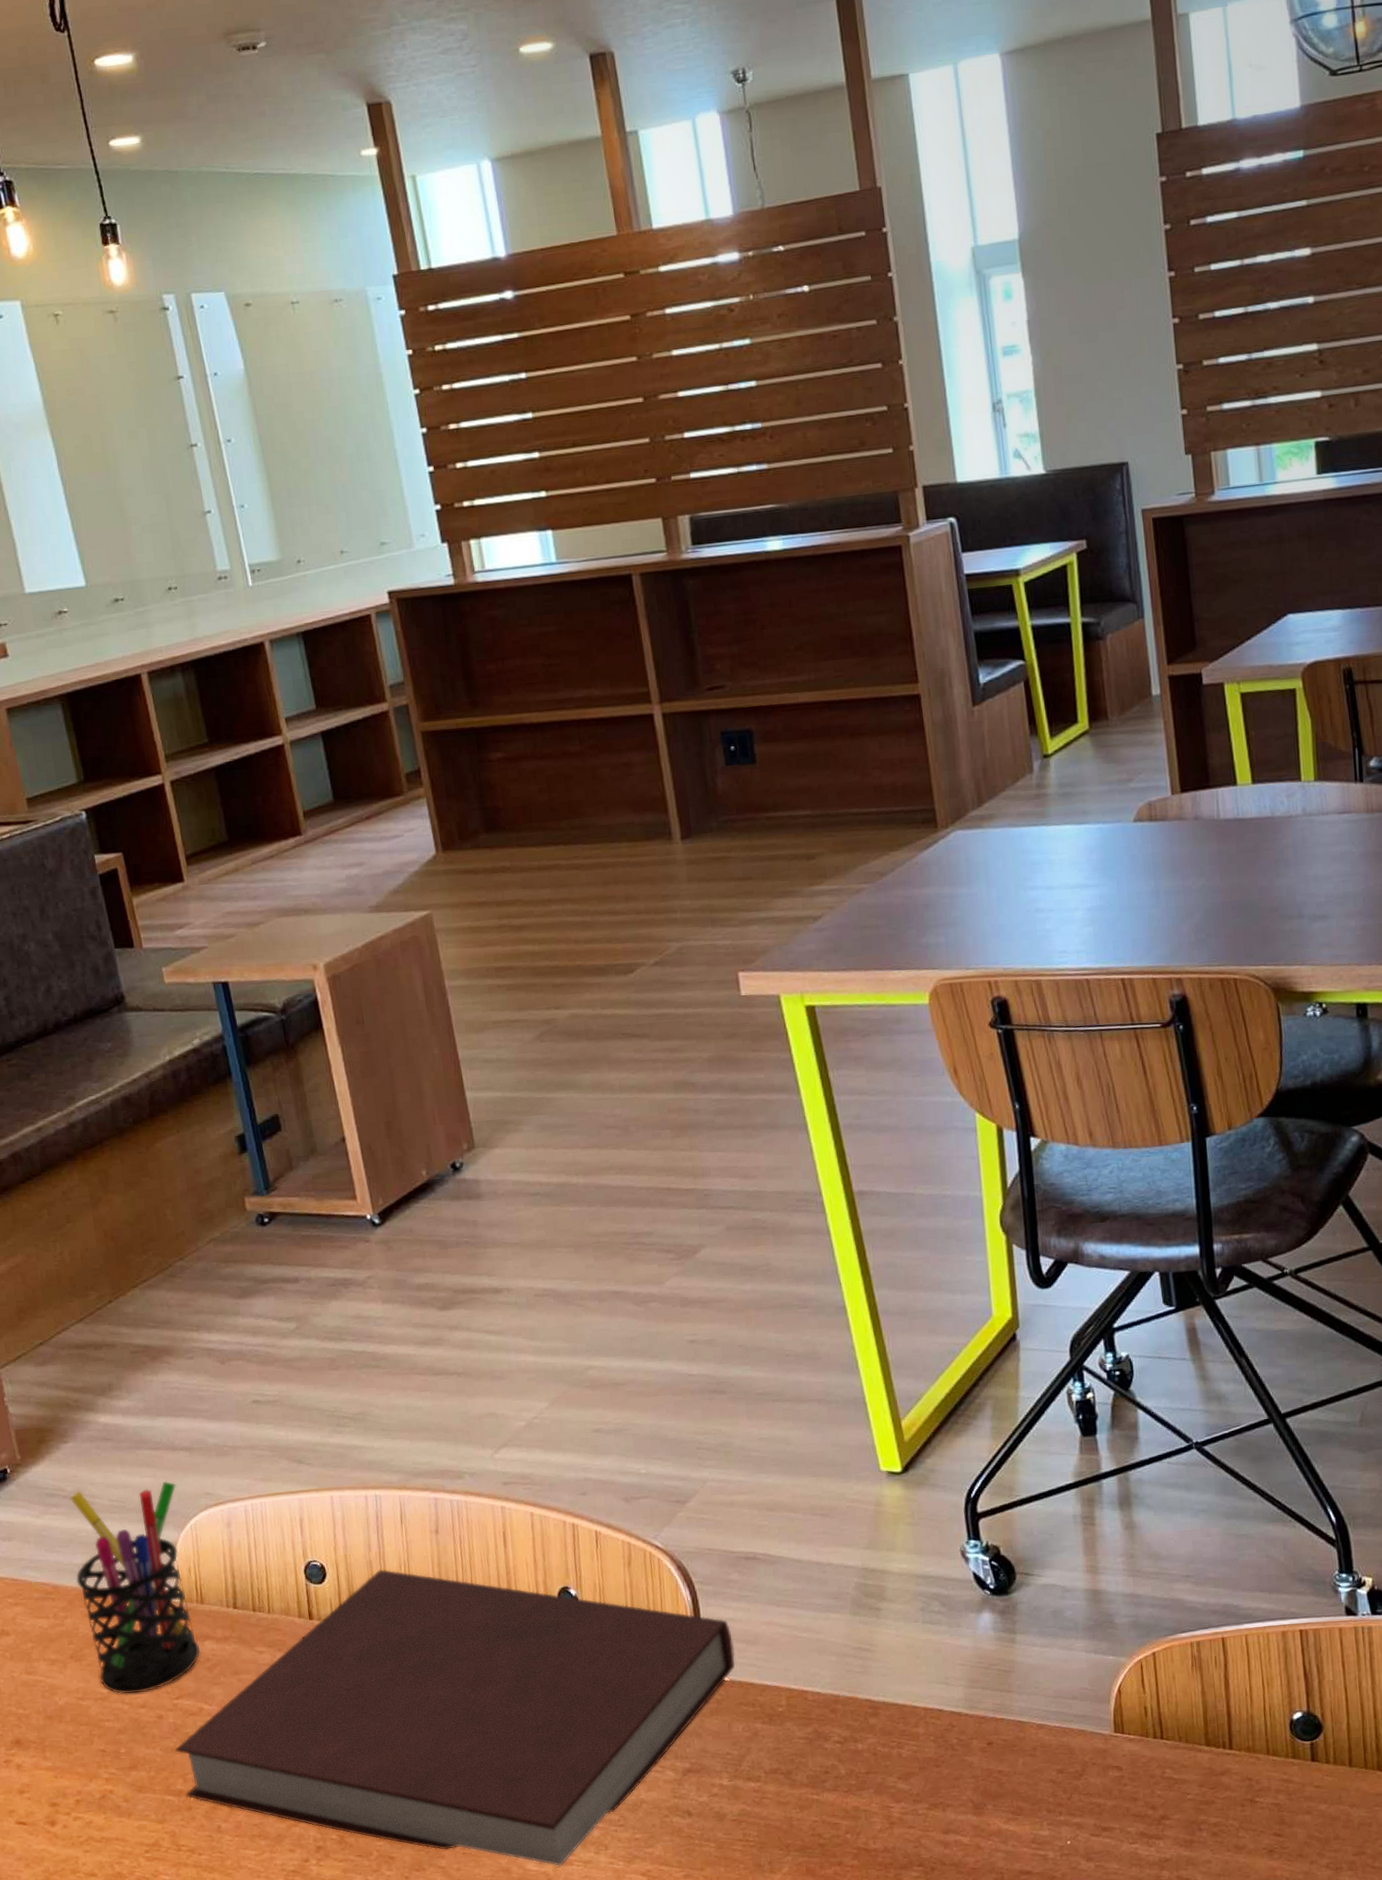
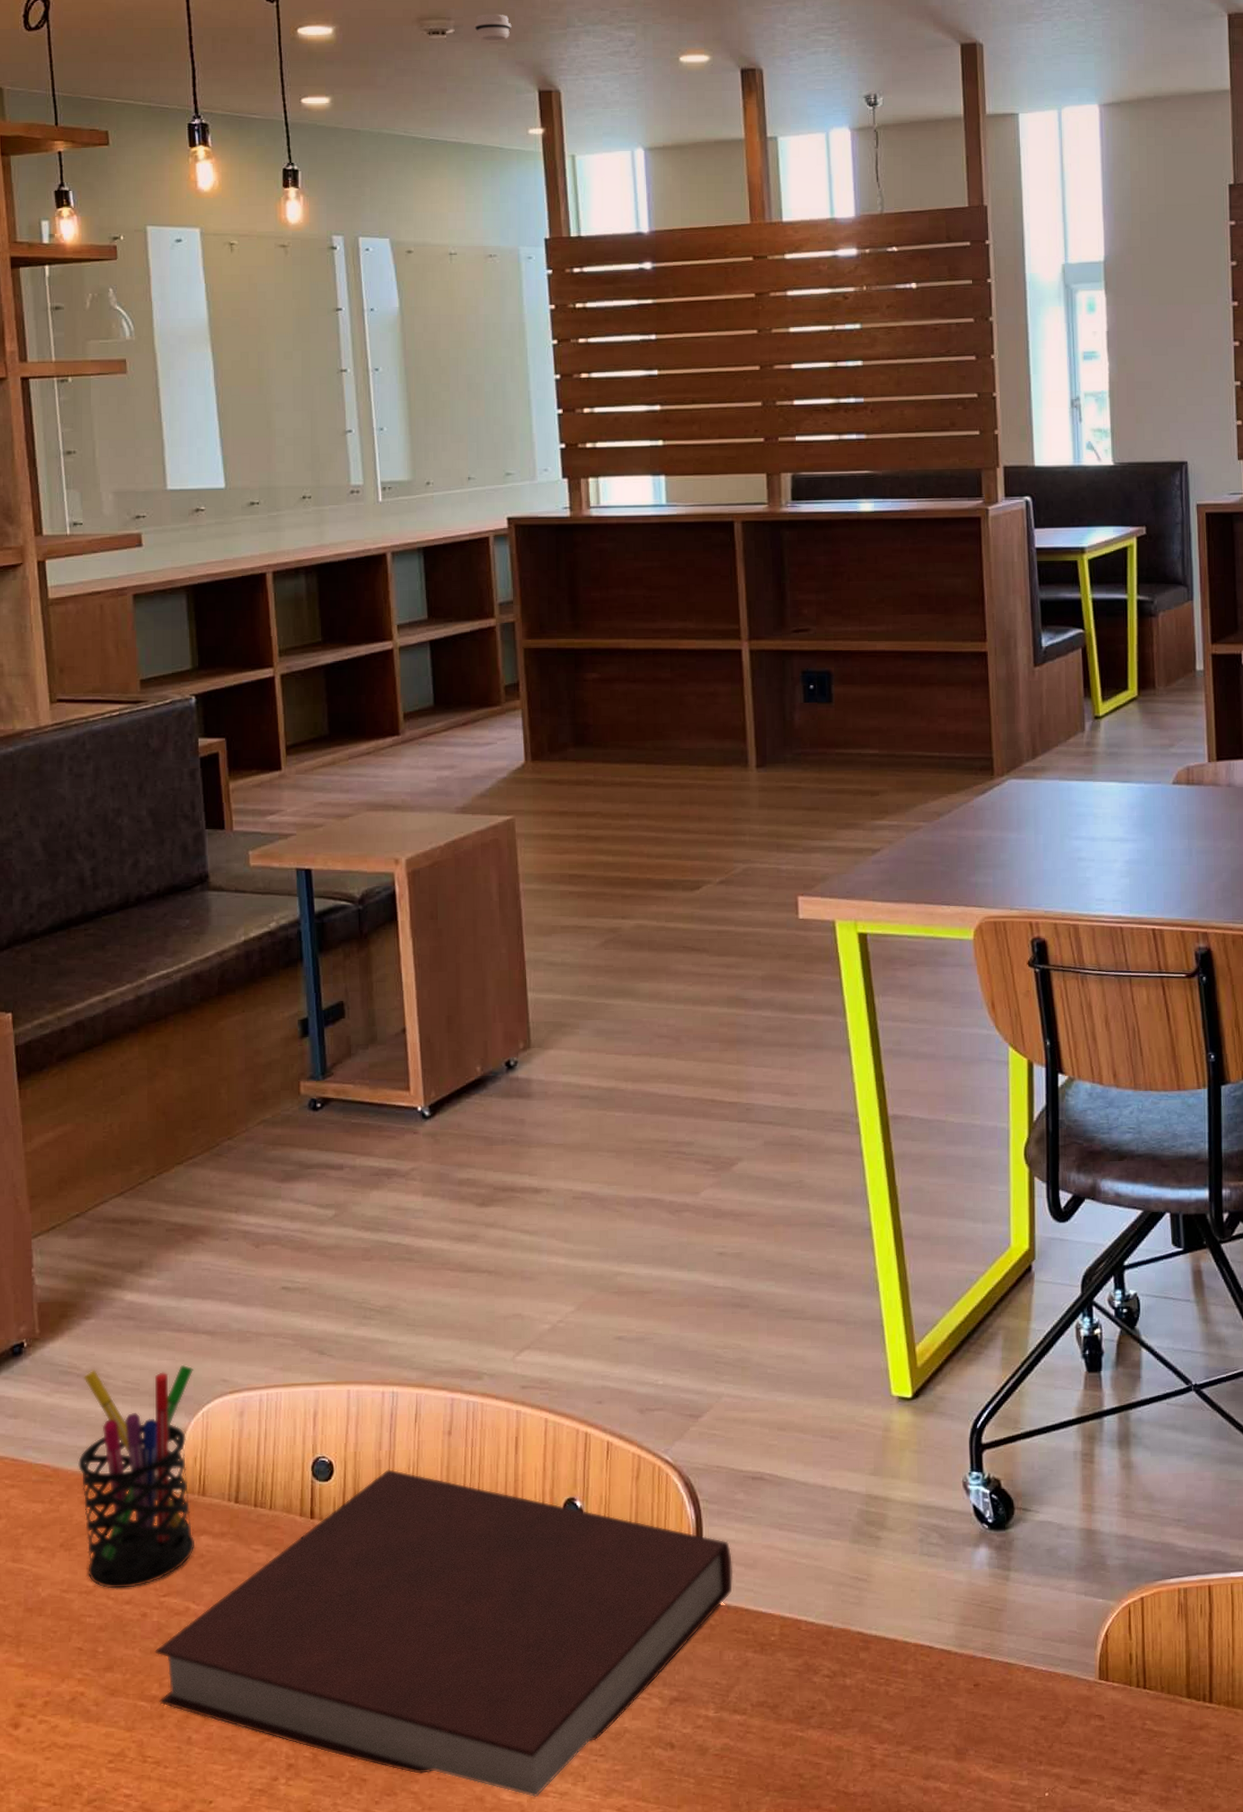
smoke detector: none [287,18,329,52] -> present [474,14,512,41]

